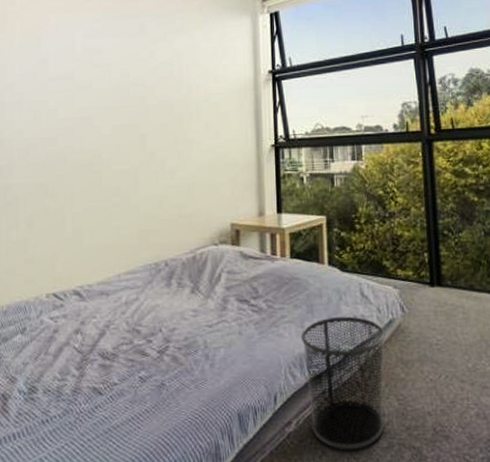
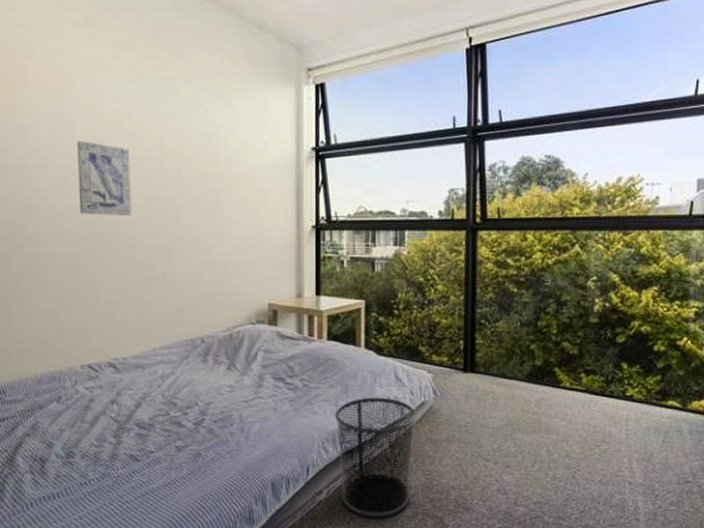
wall art: none [49,75,99,145] -> present [77,140,132,216]

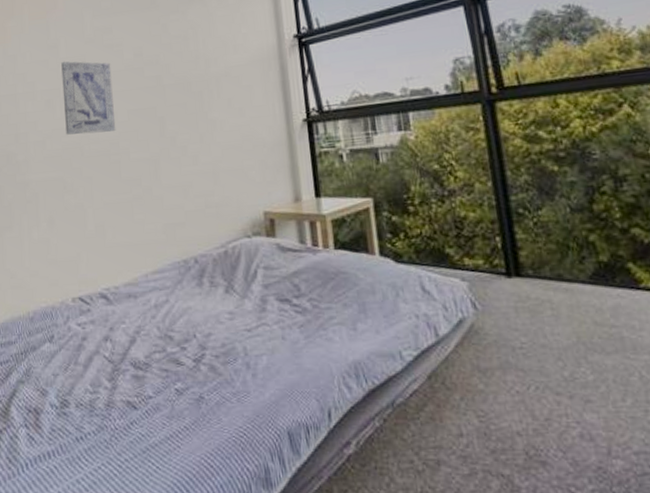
waste bin: present [334,397,417,518] -> none [353,315,465,477]

